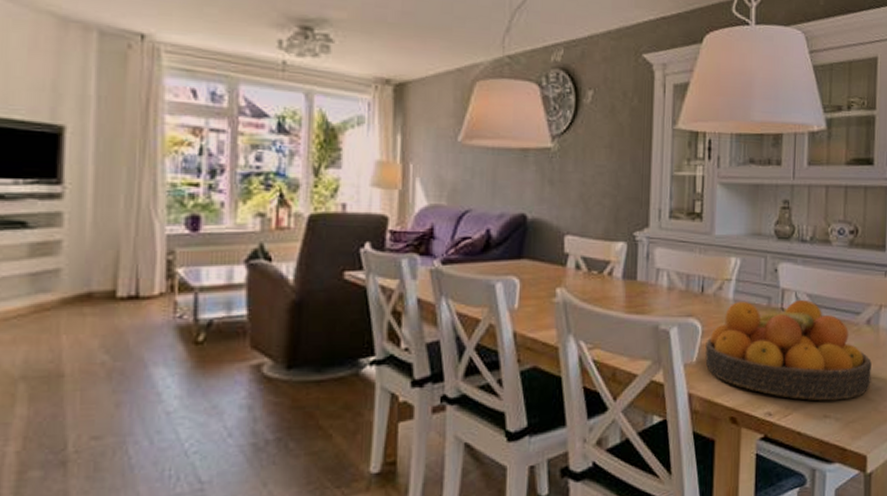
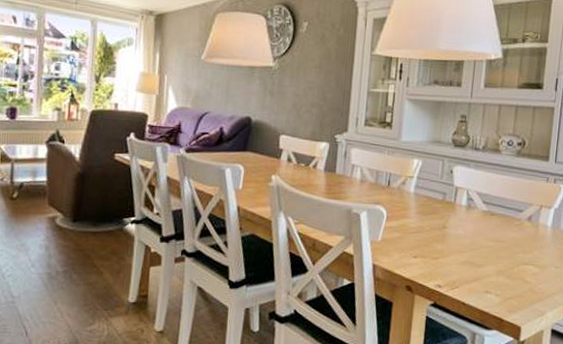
fruit bowl: present [705,299,872,401] -> none [388,195,530,280]

